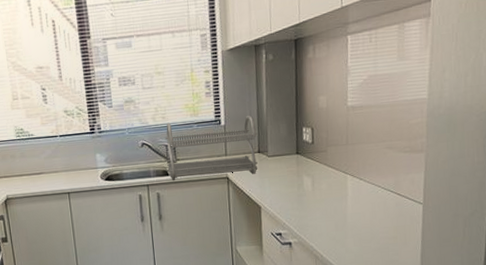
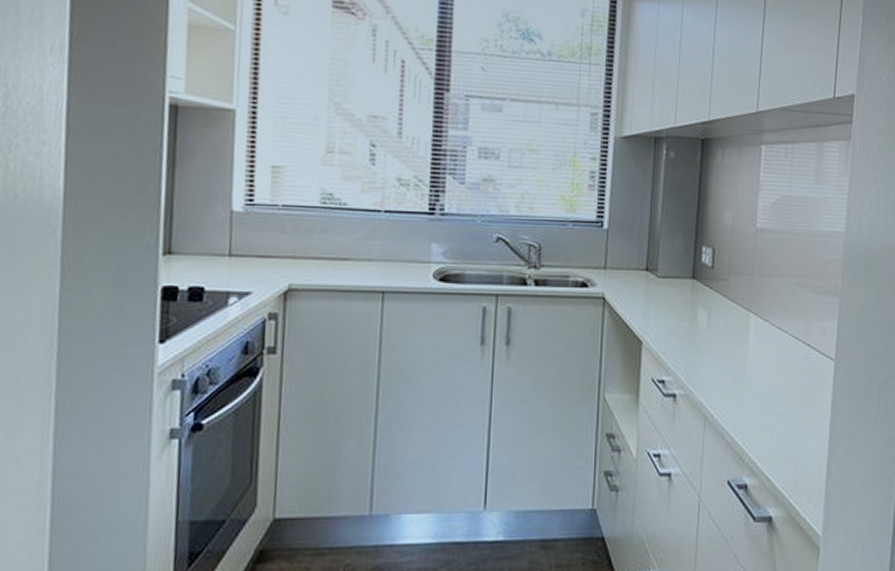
dish rack: present [165,114,258,181] -> none [527,215,647,298]

